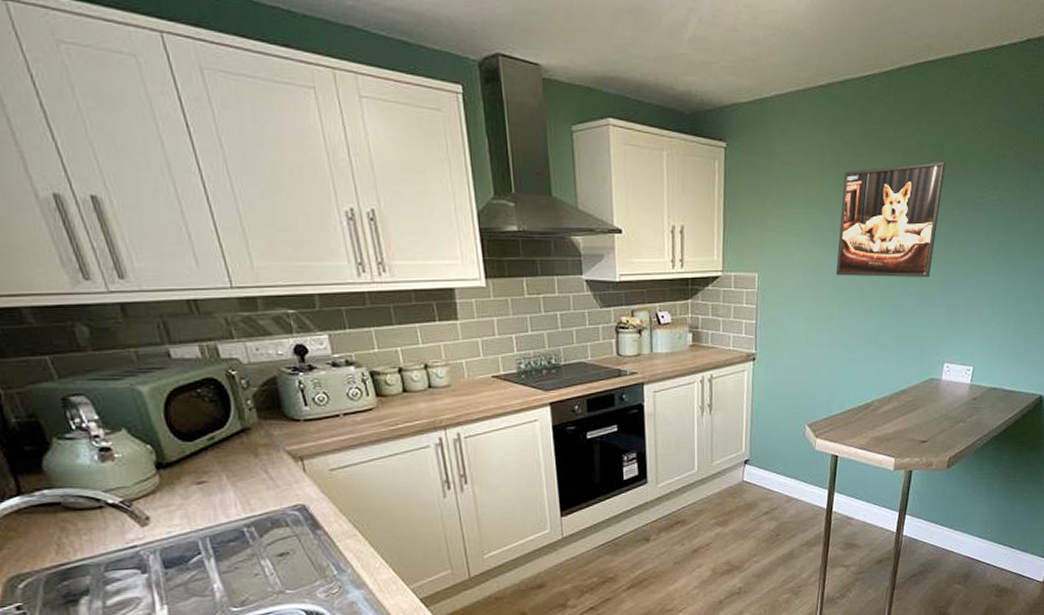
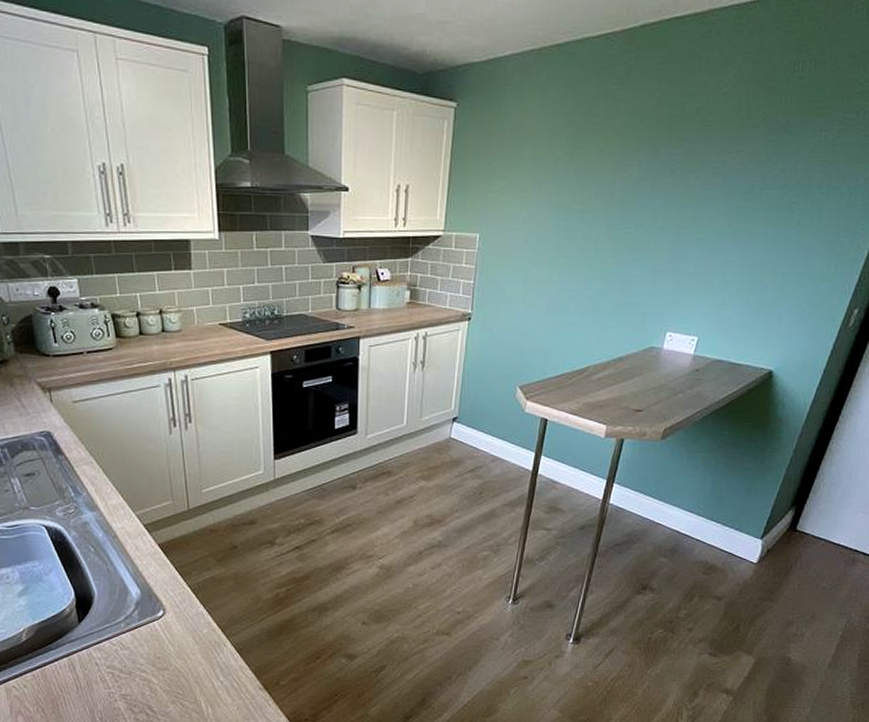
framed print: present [836,161,945,278] -> none [559,123,685,244]

